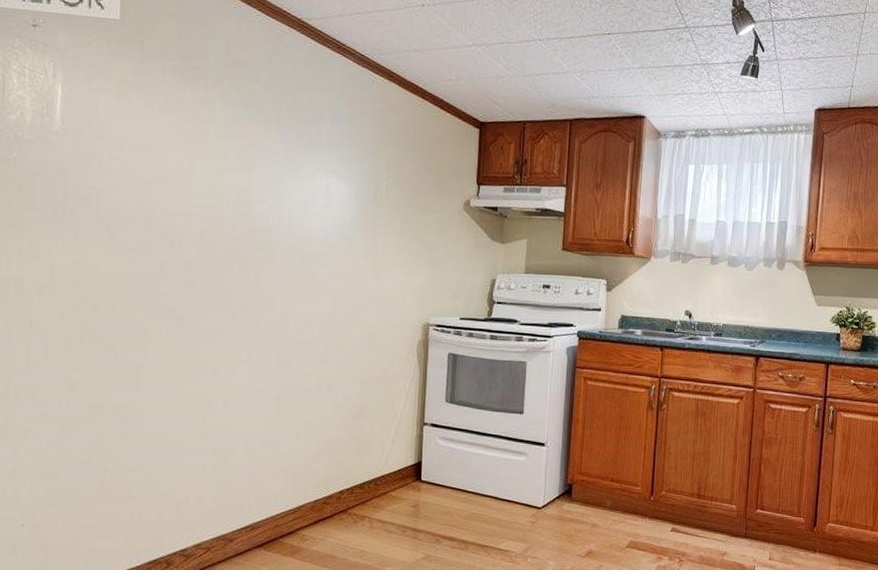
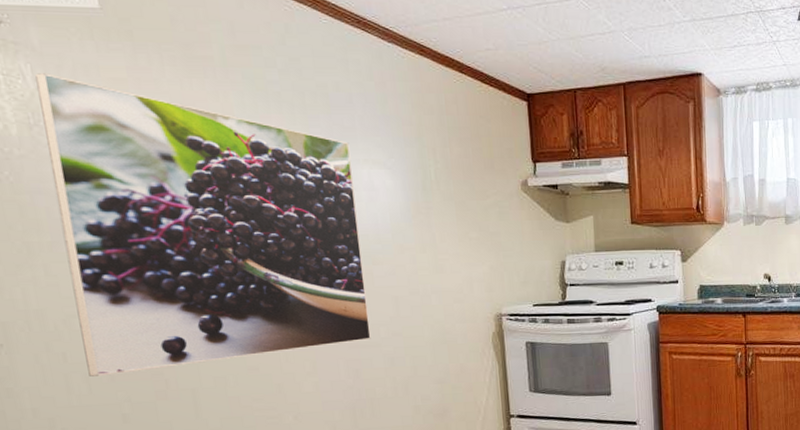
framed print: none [49,71,314,345] -> present [35,73,371,377]

